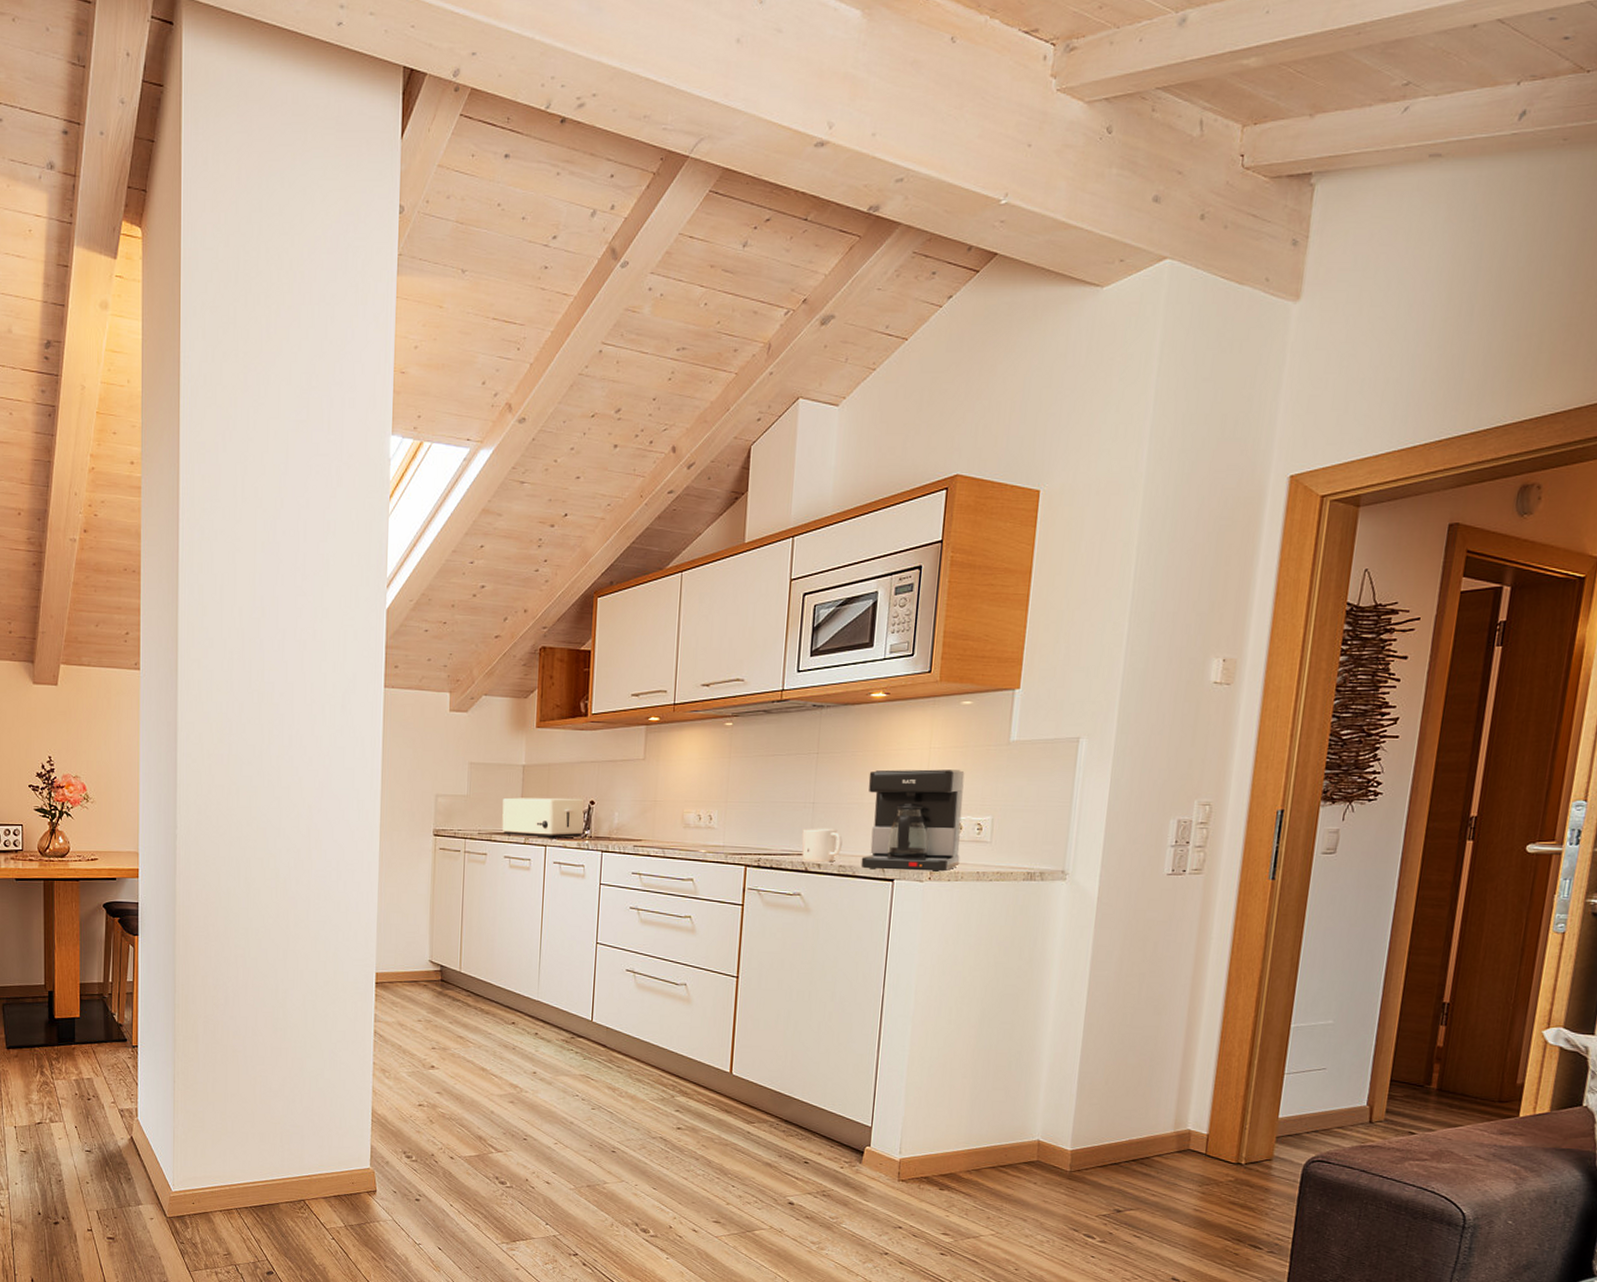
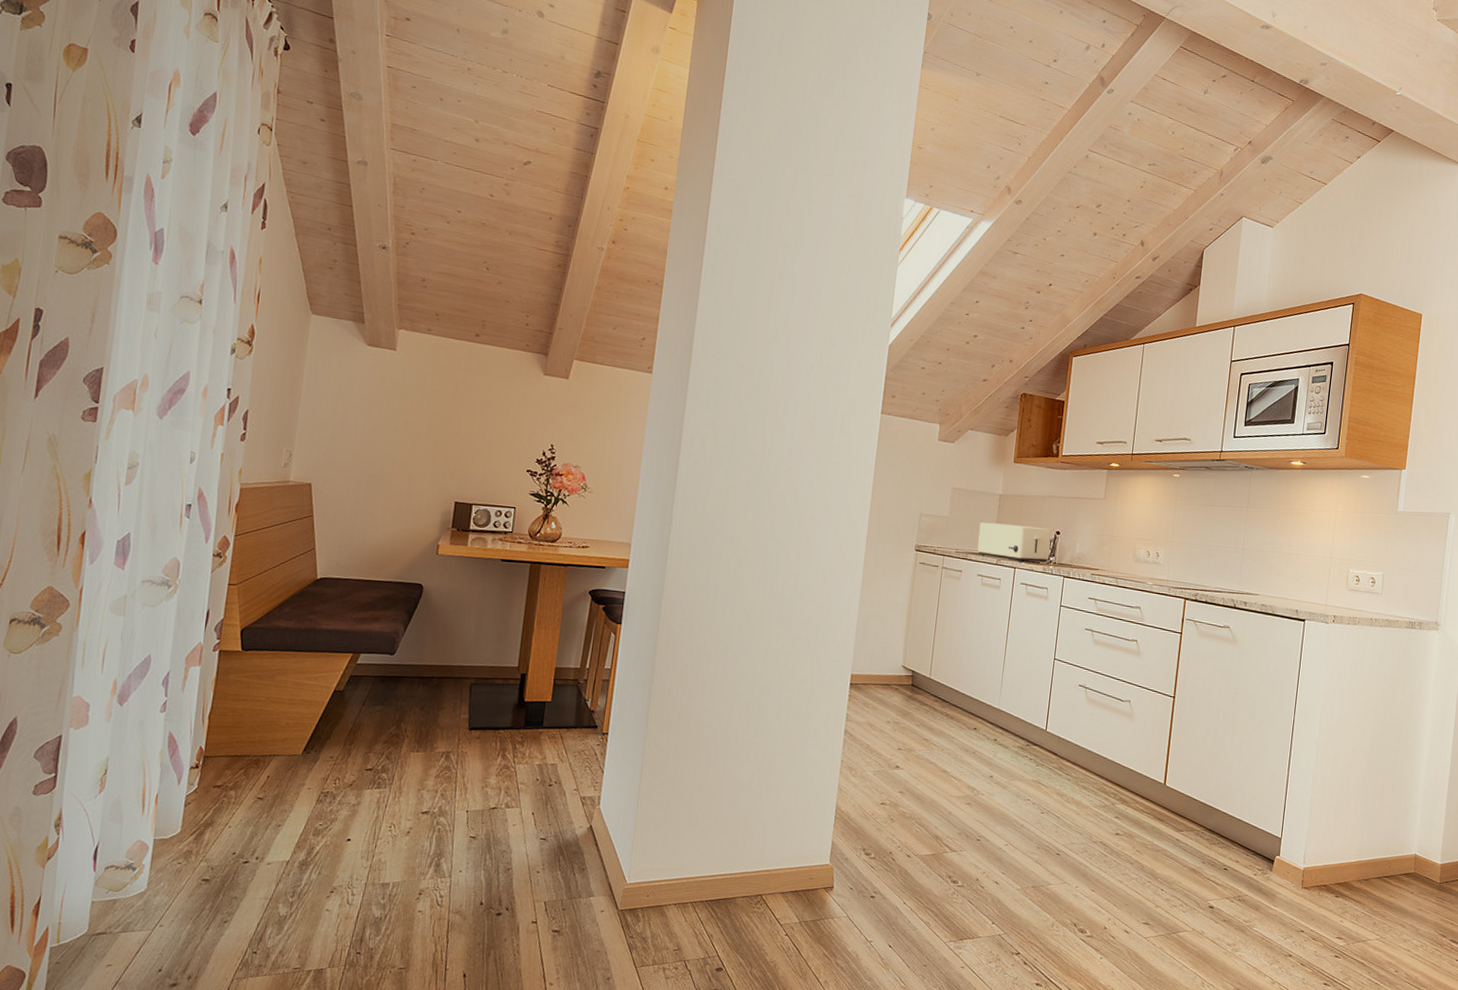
mug: present [801,828,843,863] -> none [1231,570,1265,601]
coffee maker: present [861,769,965,873] -> none [1279,526,1363,617]

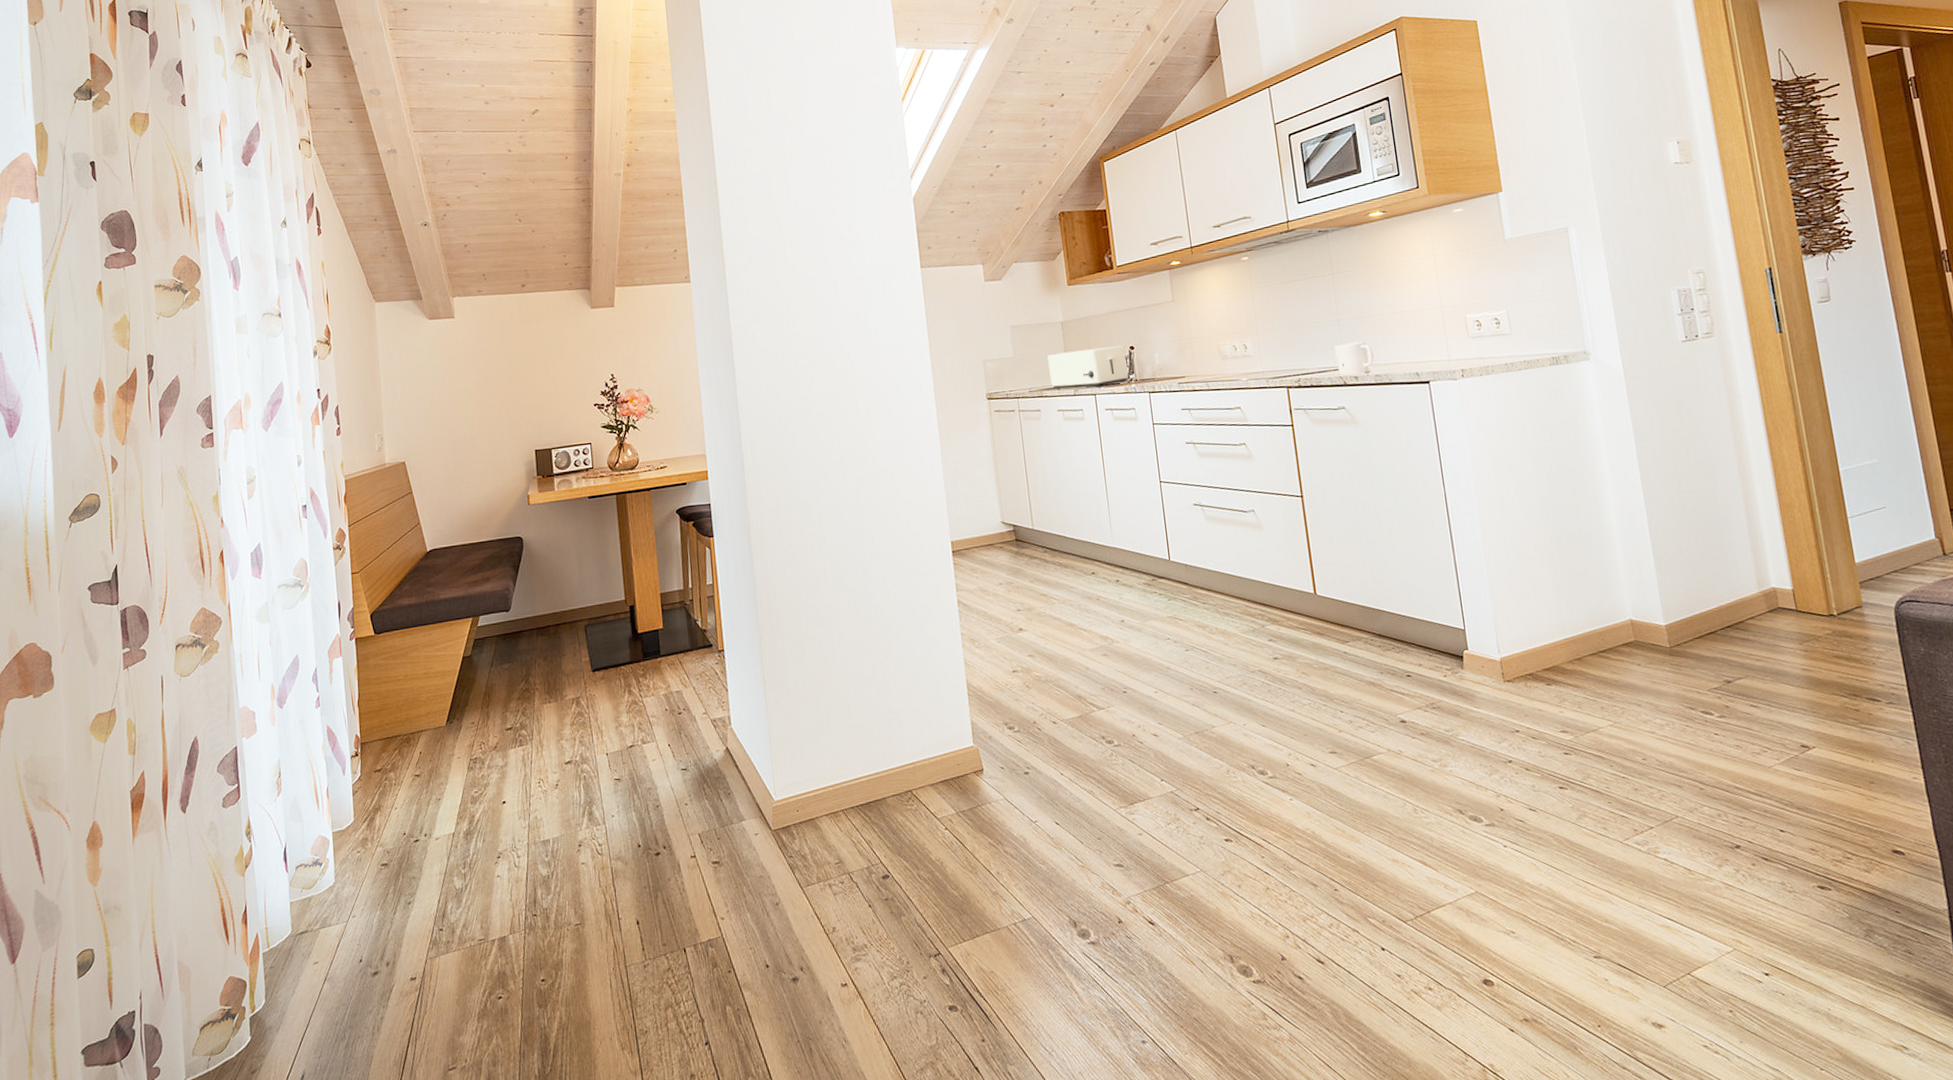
mug: none [1231,570,1265,601] -> present [1333,341,1374,376]

